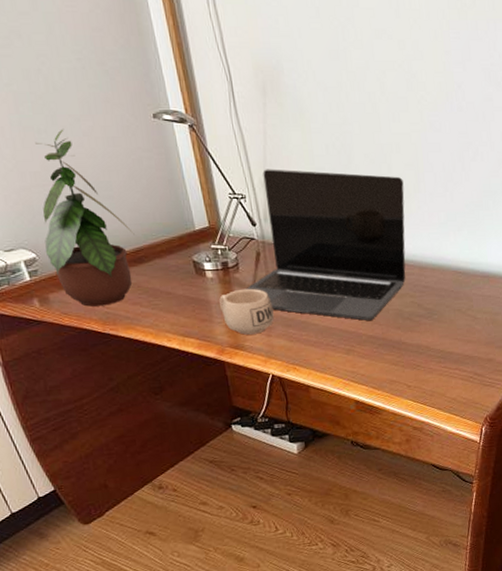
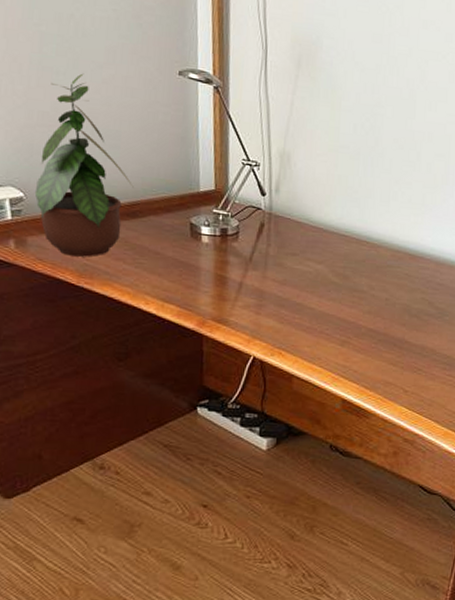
mug: present [219,288,274,335] -> none [210,259,268,310]
laptop: present [245,169,406,320] -> none [240,140,431,312]

